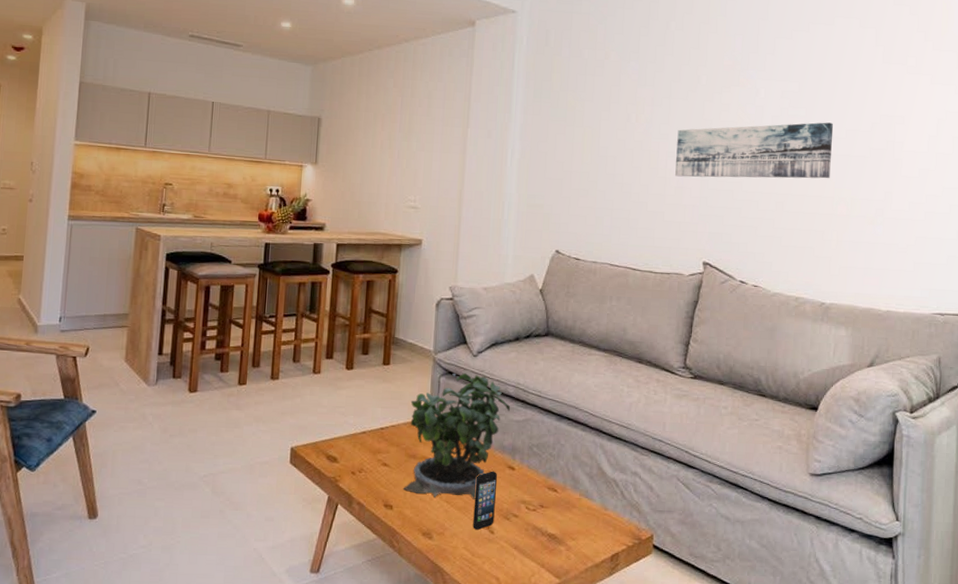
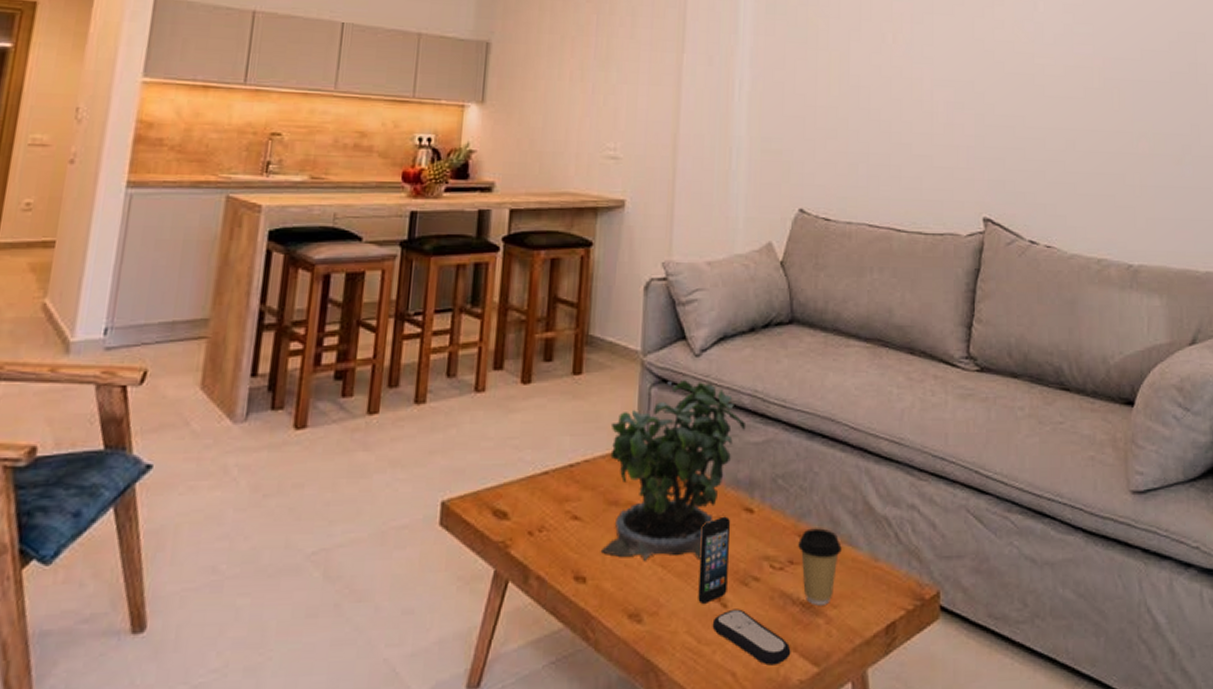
remote control: none [483,535,540,575] -> present [712,609,791,666]
coffee cup: none [547,484,580,538] -> present [798,528,842,606]
wall art: present [675,122,834,179] -> none [944,41,1127,111]

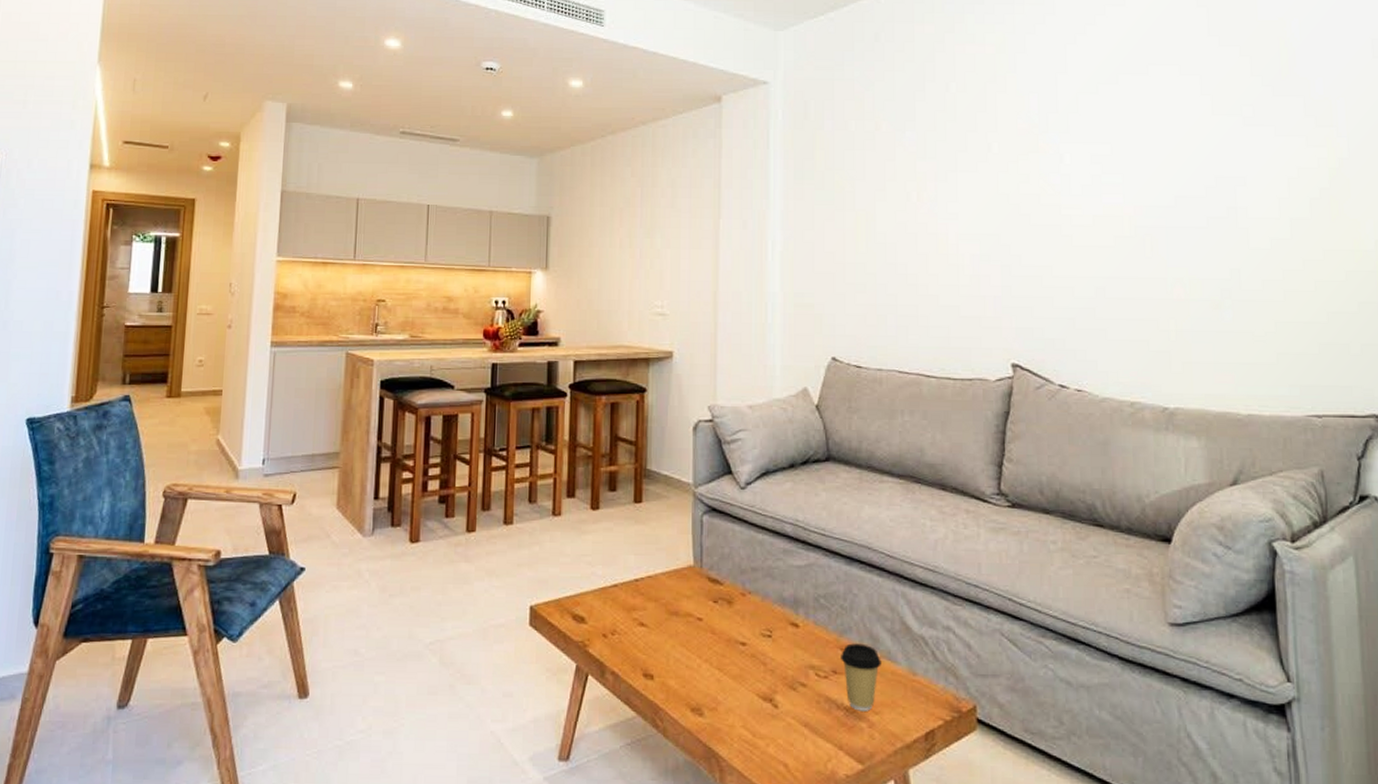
potted plant: present [600,380,745,561] -> none [664,510,788,665]
smartphone: present [698,516,730,604] -> none [752,629,777,703]
remote control: present [712,609,791,666] -> none [765,709,837,760]

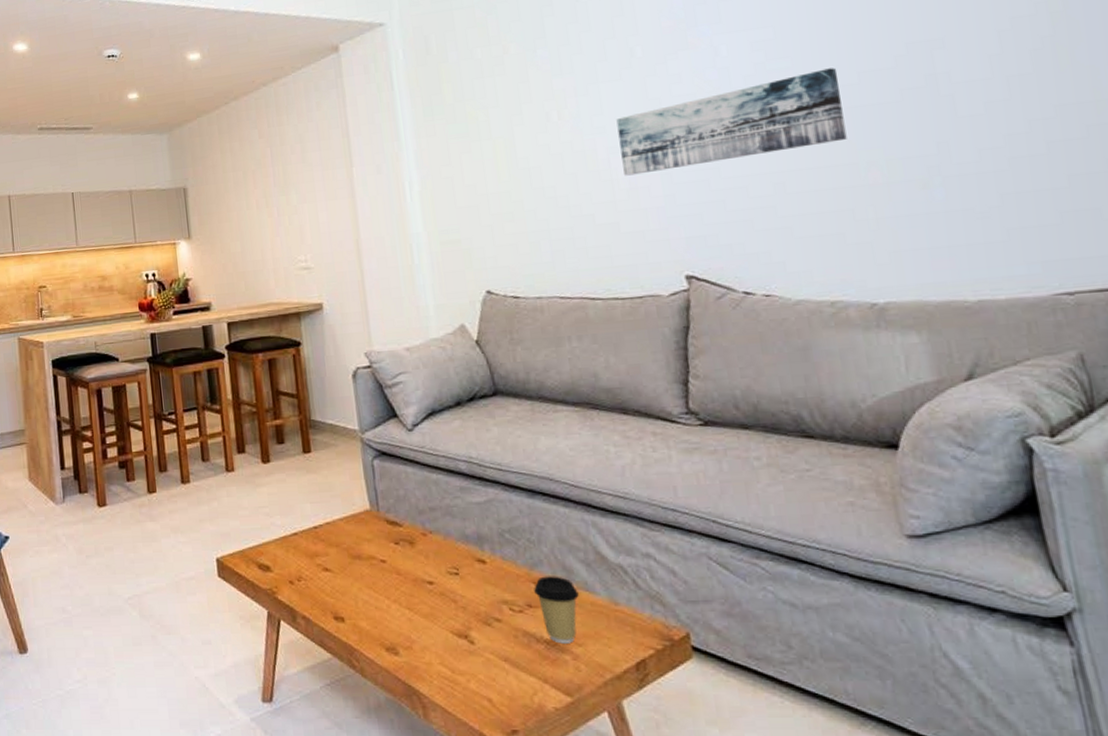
wall art: none [968,189,1160,263] -> present [616,67,847,176]

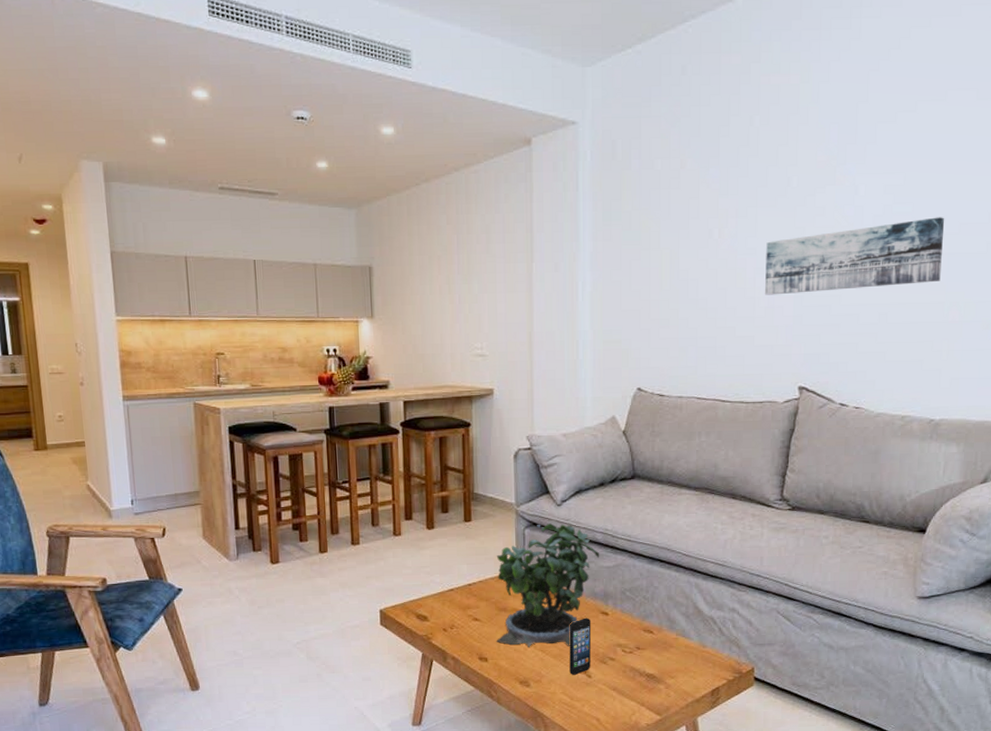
potted plant: none [343,452,466,604] -> present [496,523,599,647]
smartphone: none [439,566,472,640] -> present [569,617,591,675]
coffee cup: present [534,576,579,644] -> none [643,625,677,677]

